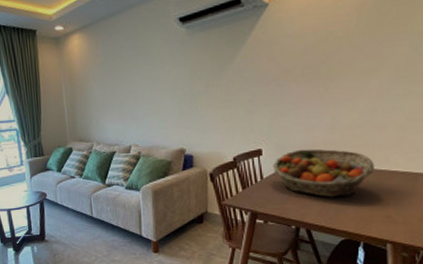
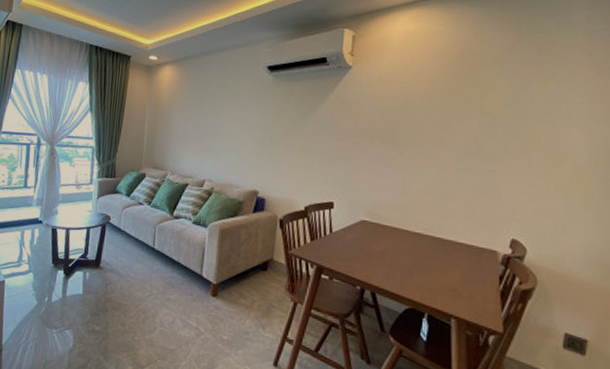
fruit basket: present [273,148,374,198] -> none [343,207,442,263]

